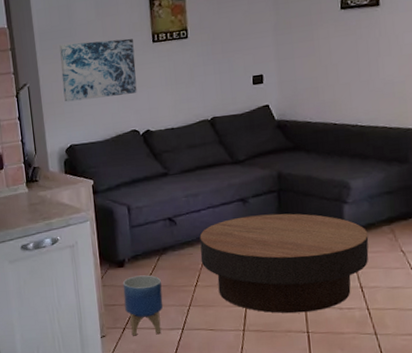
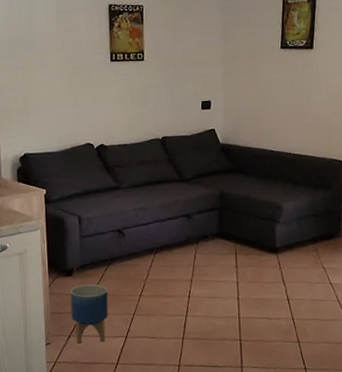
wall art: present [59,38,137,102] -> none [19,54,93,111]
coffee table: present [199,213,369,314] -> none [146,230,296,323]

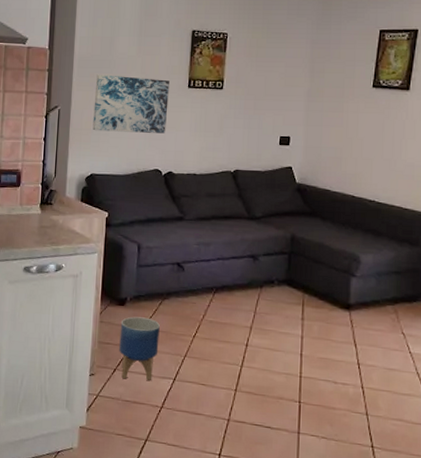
wall art: none [19,54,93,111] -> present [92,74,169,134]

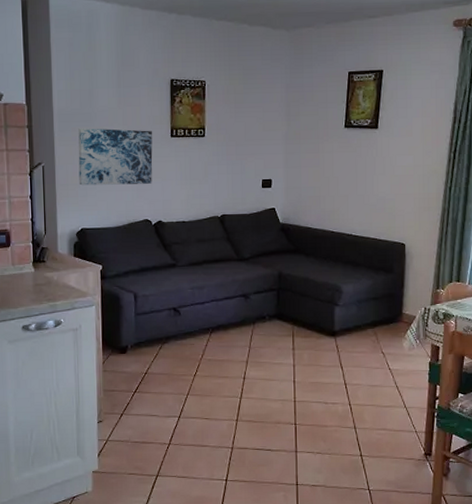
planter: present [119,316,160,382] -> none [123,362,162,422]

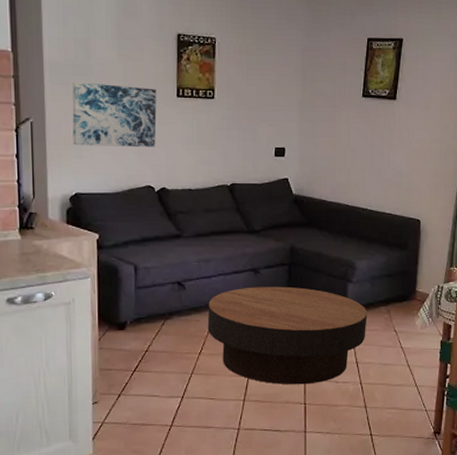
coffee table: none [201,311,355,406] -> present [207,286,367,385]

